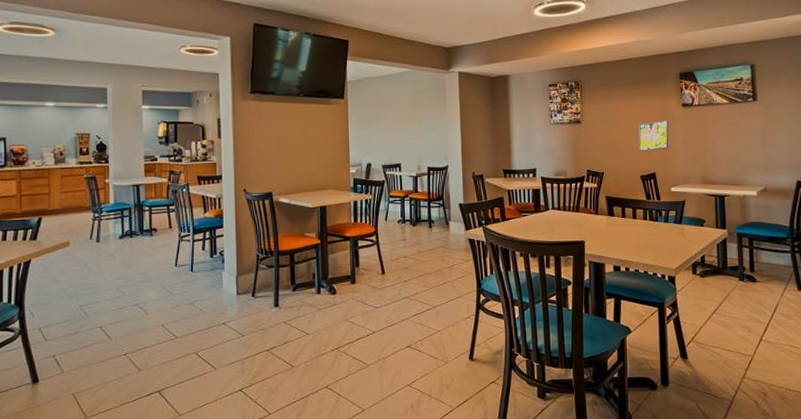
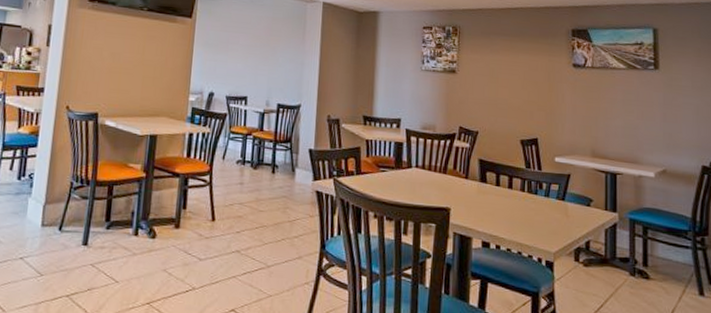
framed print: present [638,120,669,151] -> none [520,80,556,113]

